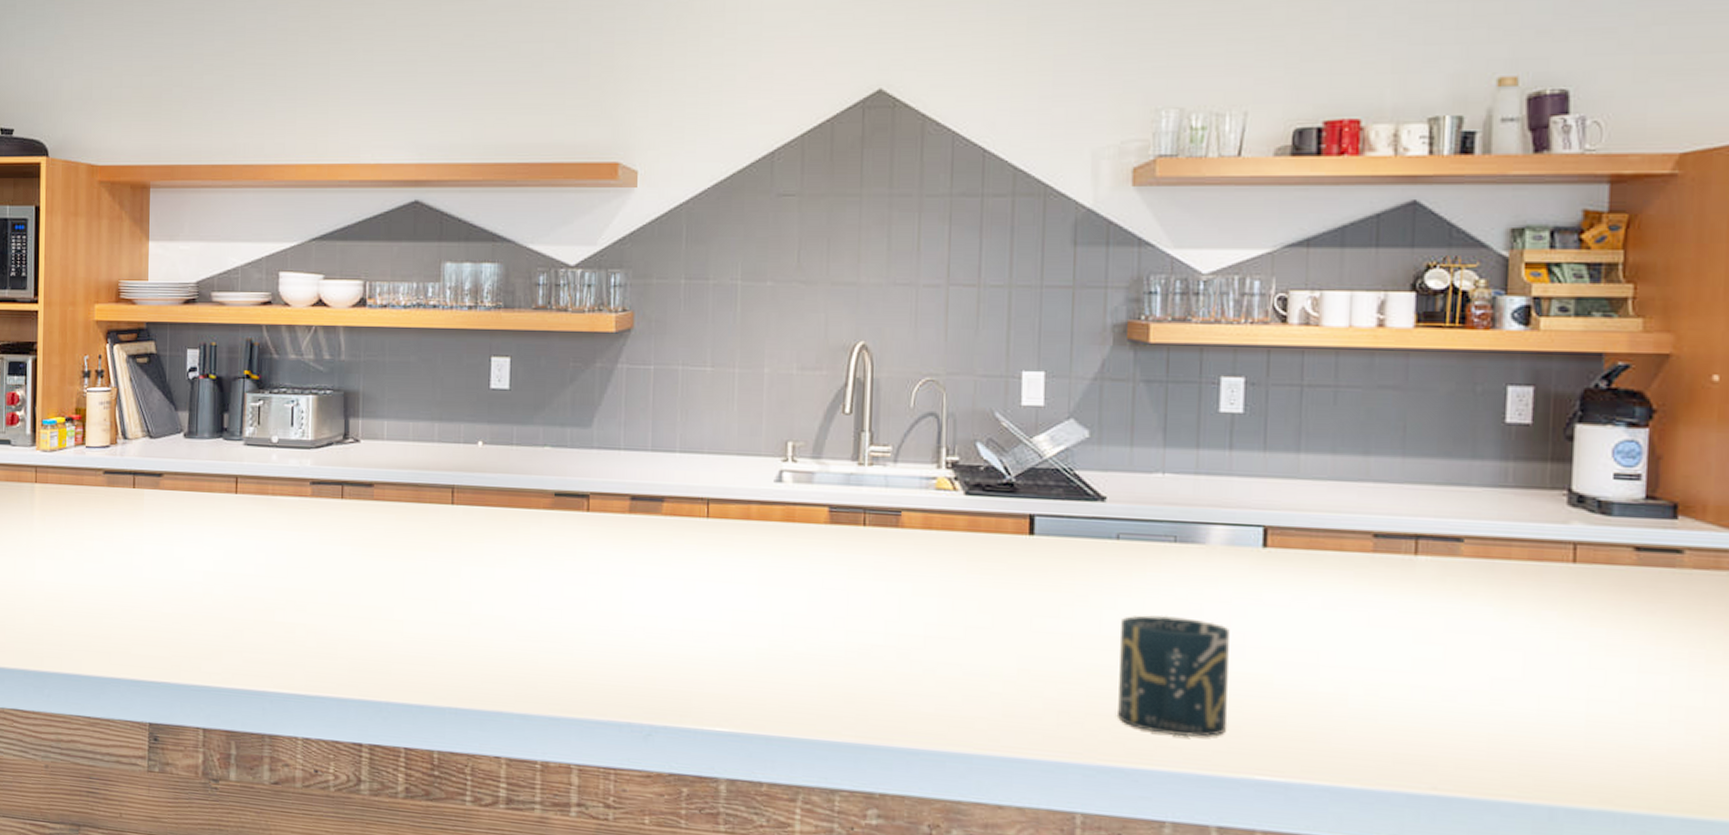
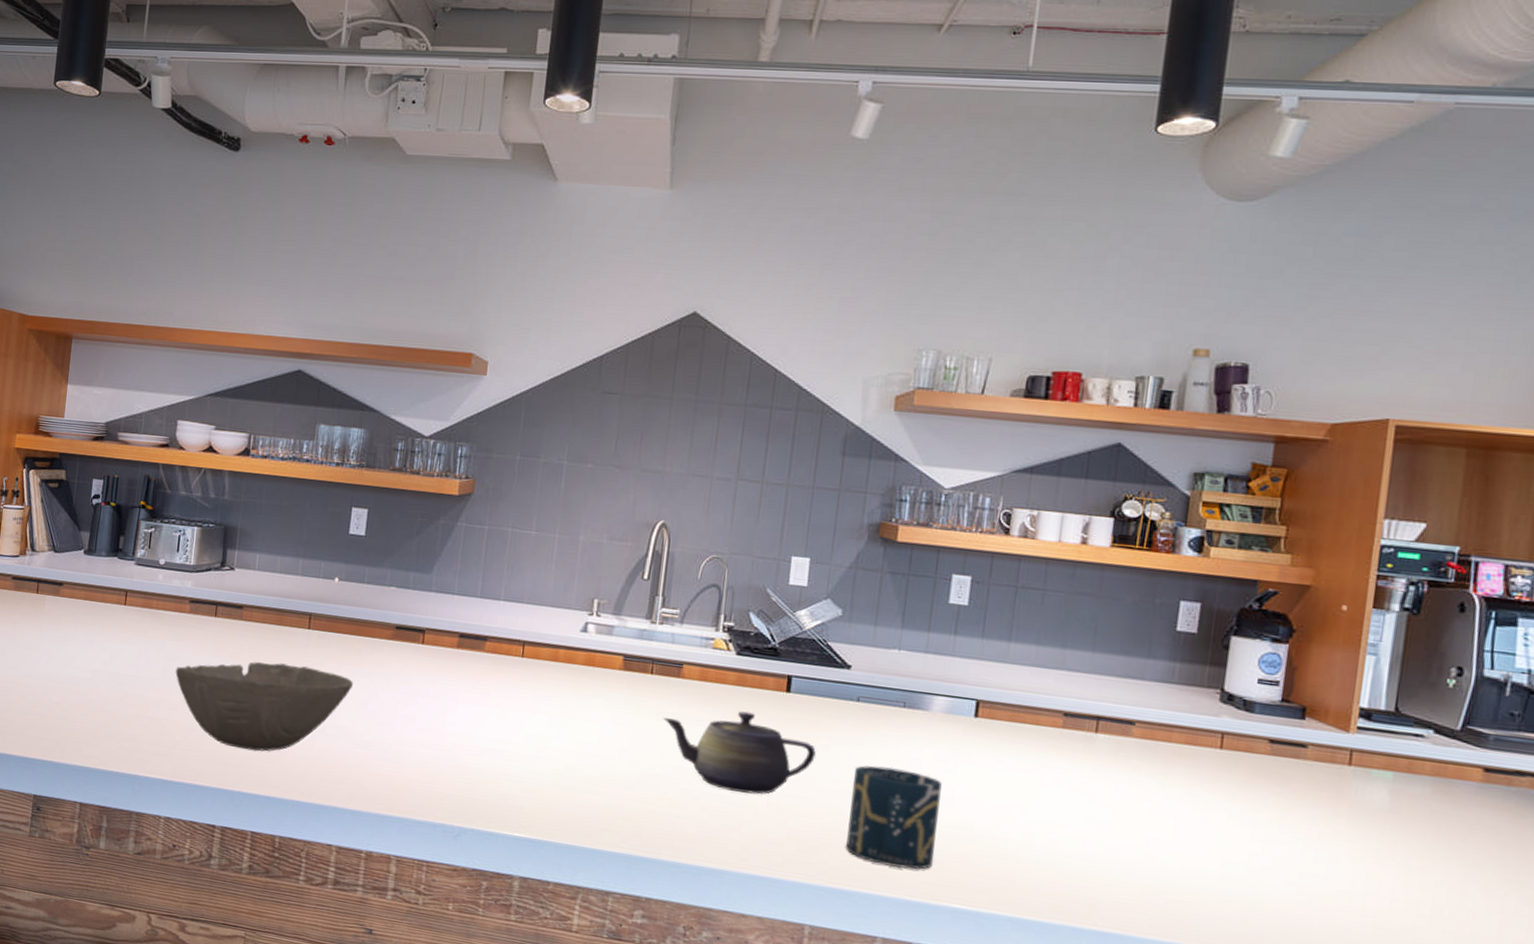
bowl: none [301,547,511,653] -> present [175,661,354,752]
teapot: none [883,562,1071,660] -> present [663,711,816,795]

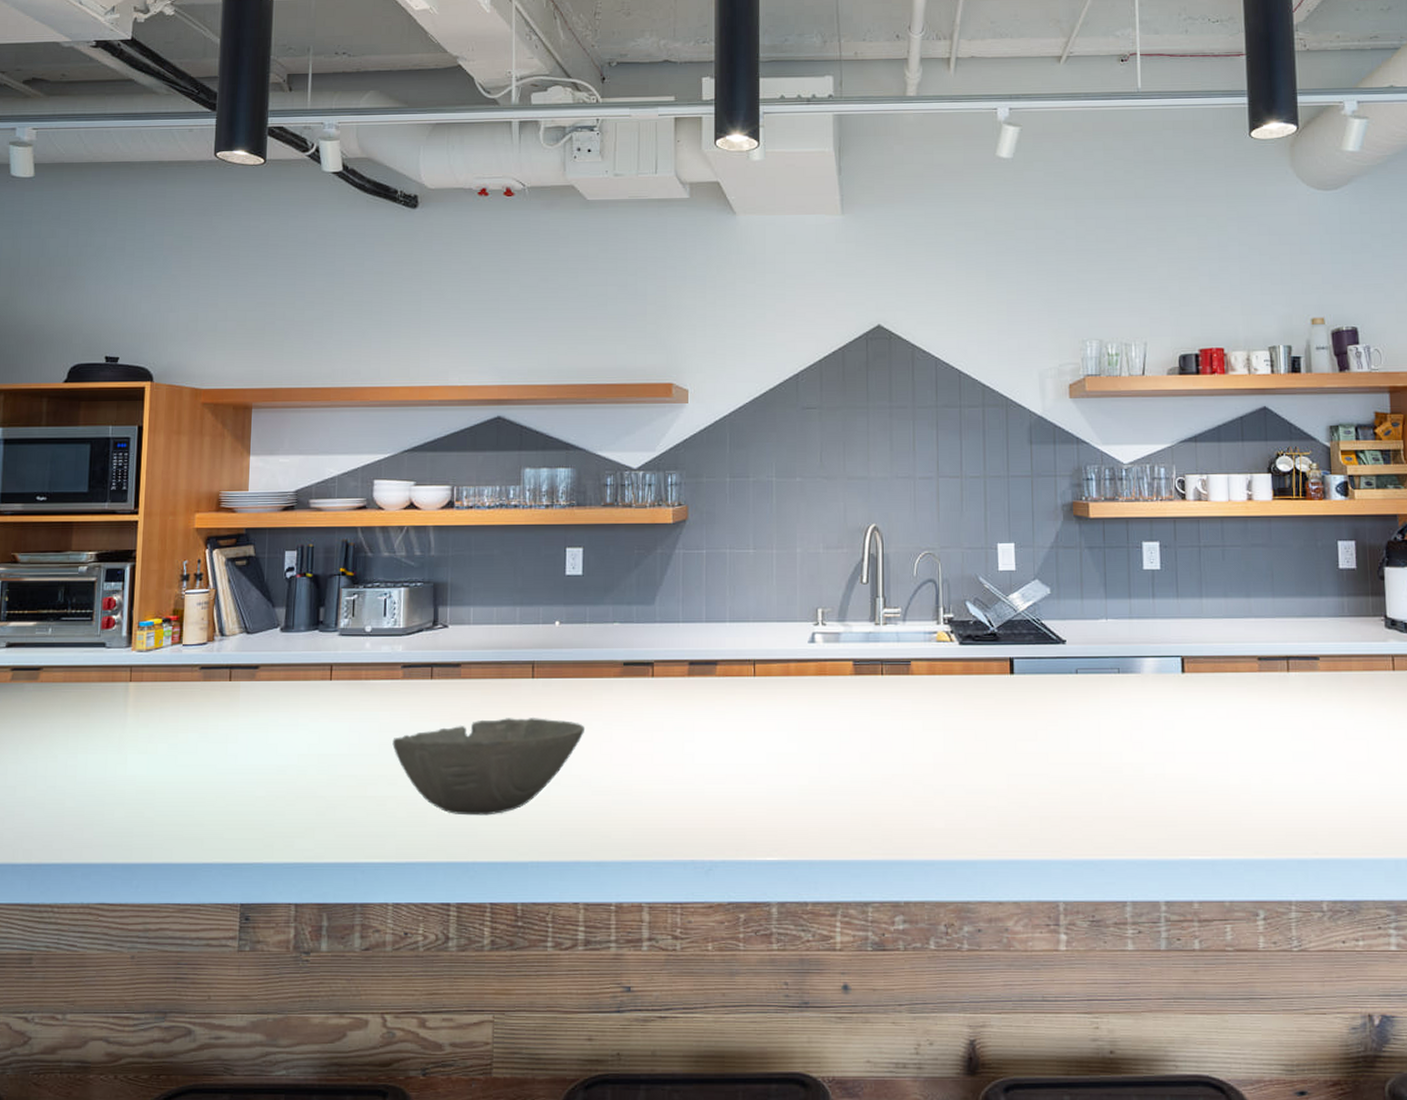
teapot: present [663,711,816,795] -> none [899,699,1045,779]
cup: present [846,765,942,869] -> none [1084,732,1166,830]

